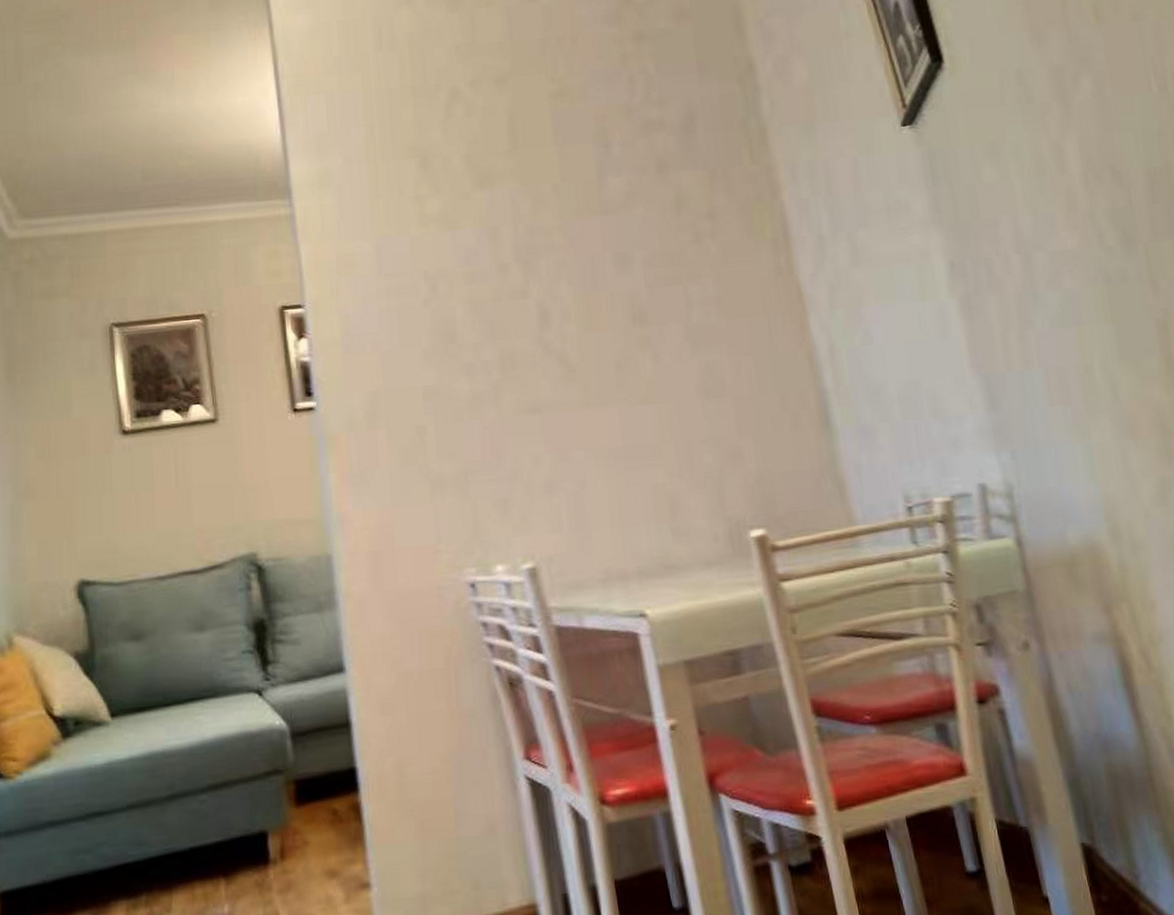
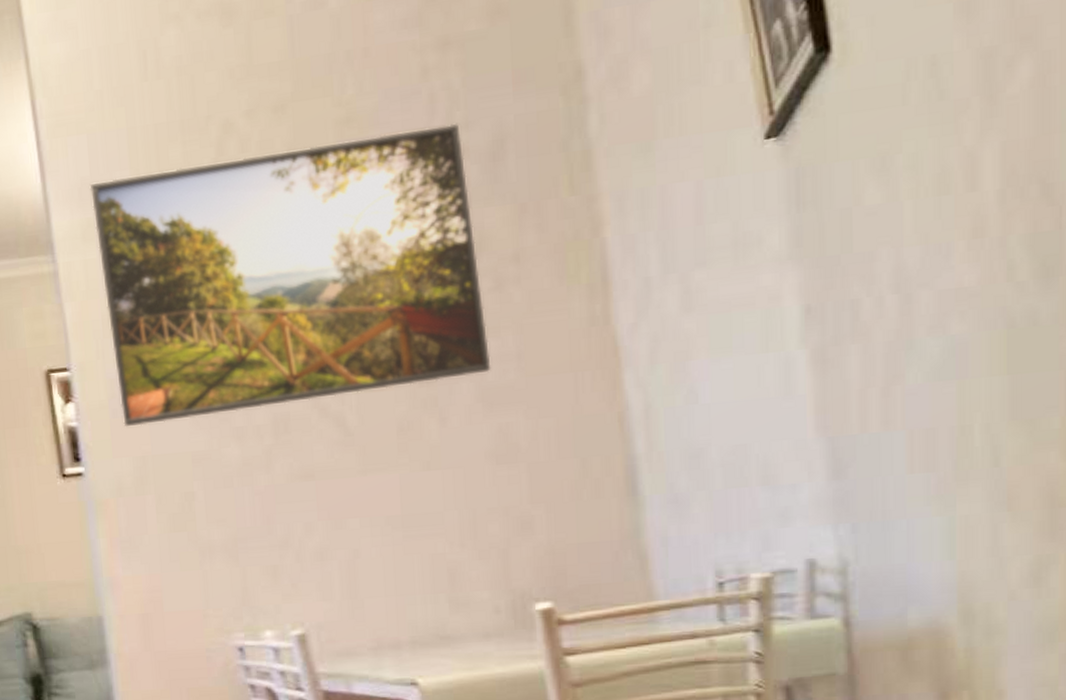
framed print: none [327,101,696,363] -> present [89,123,491,427]

